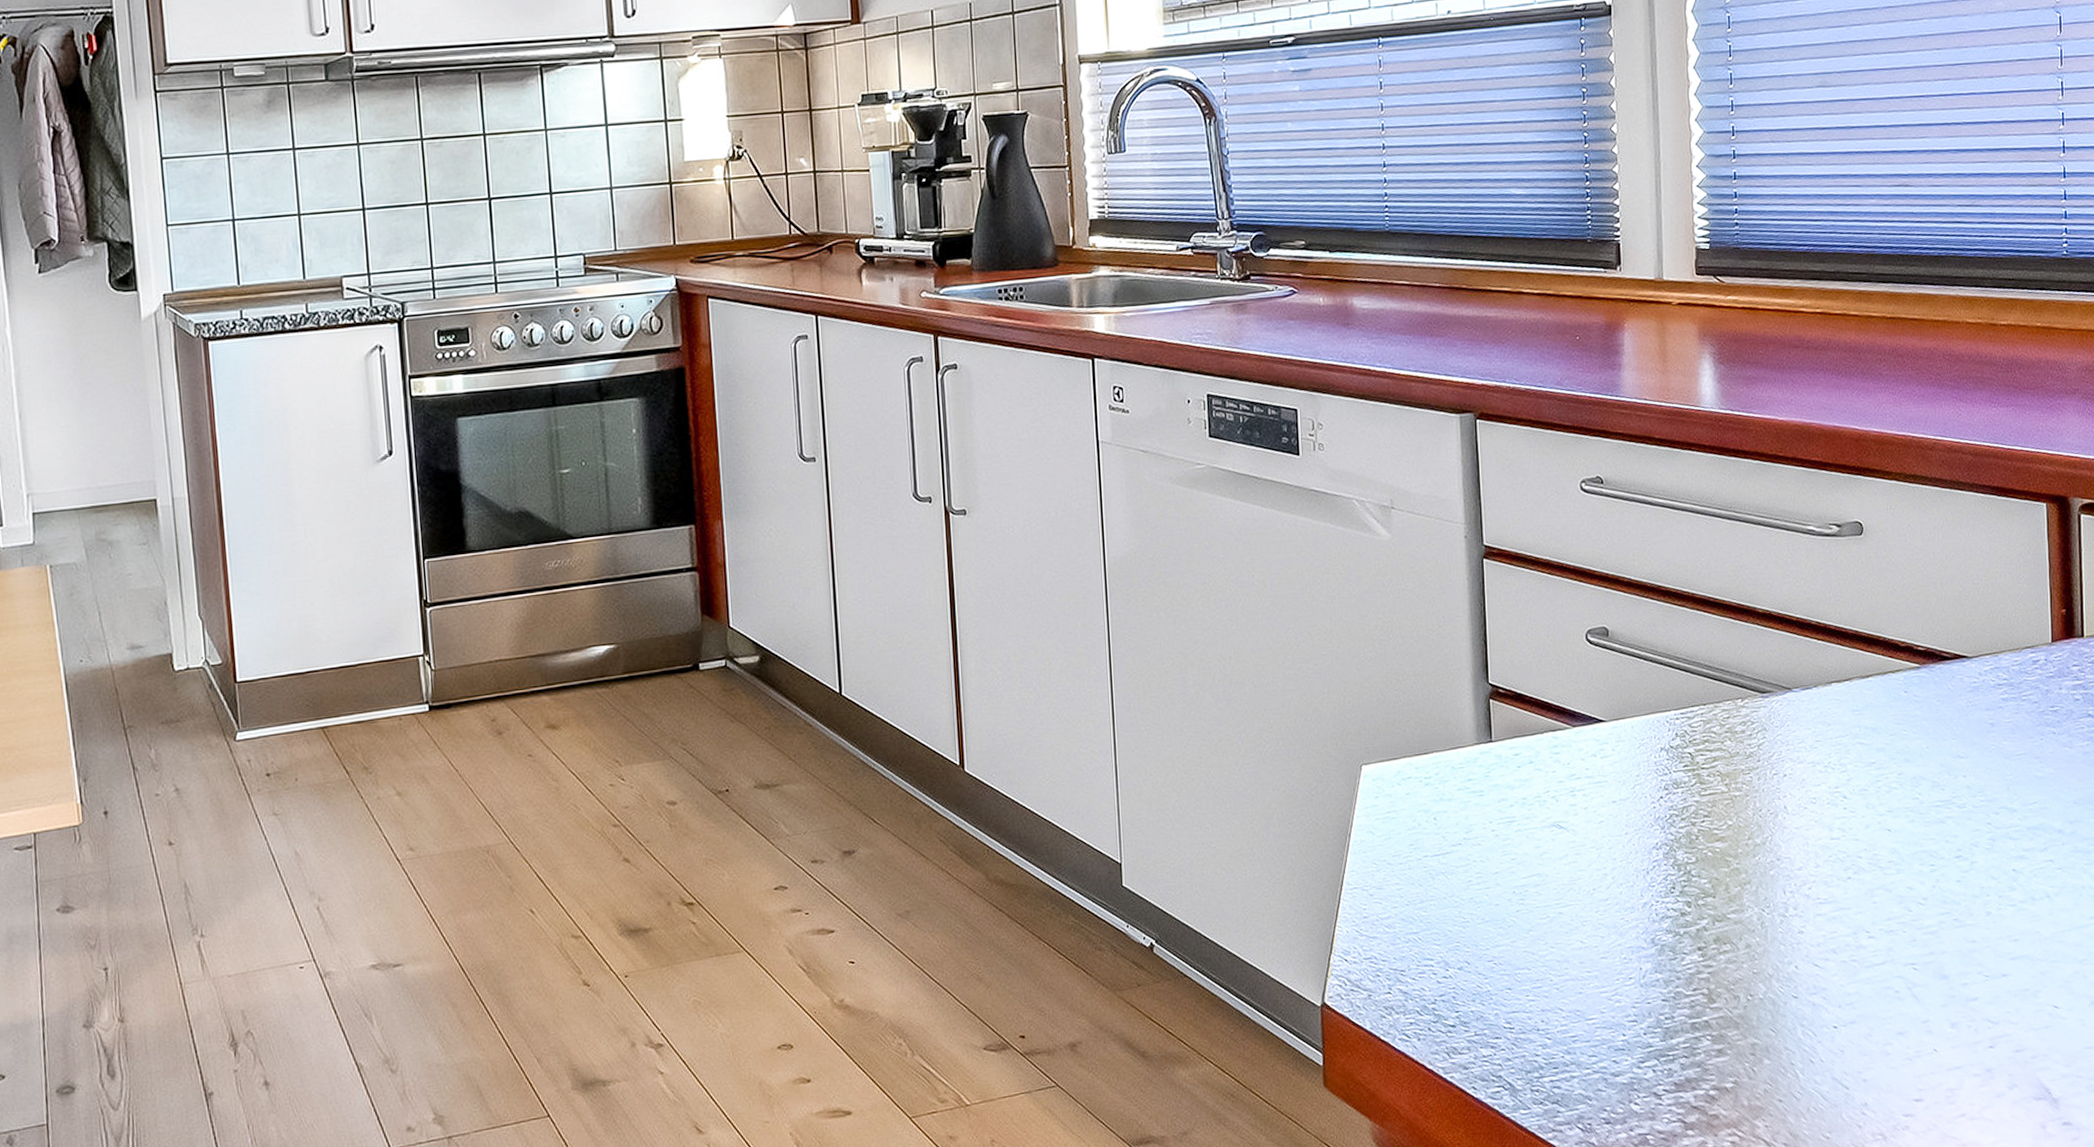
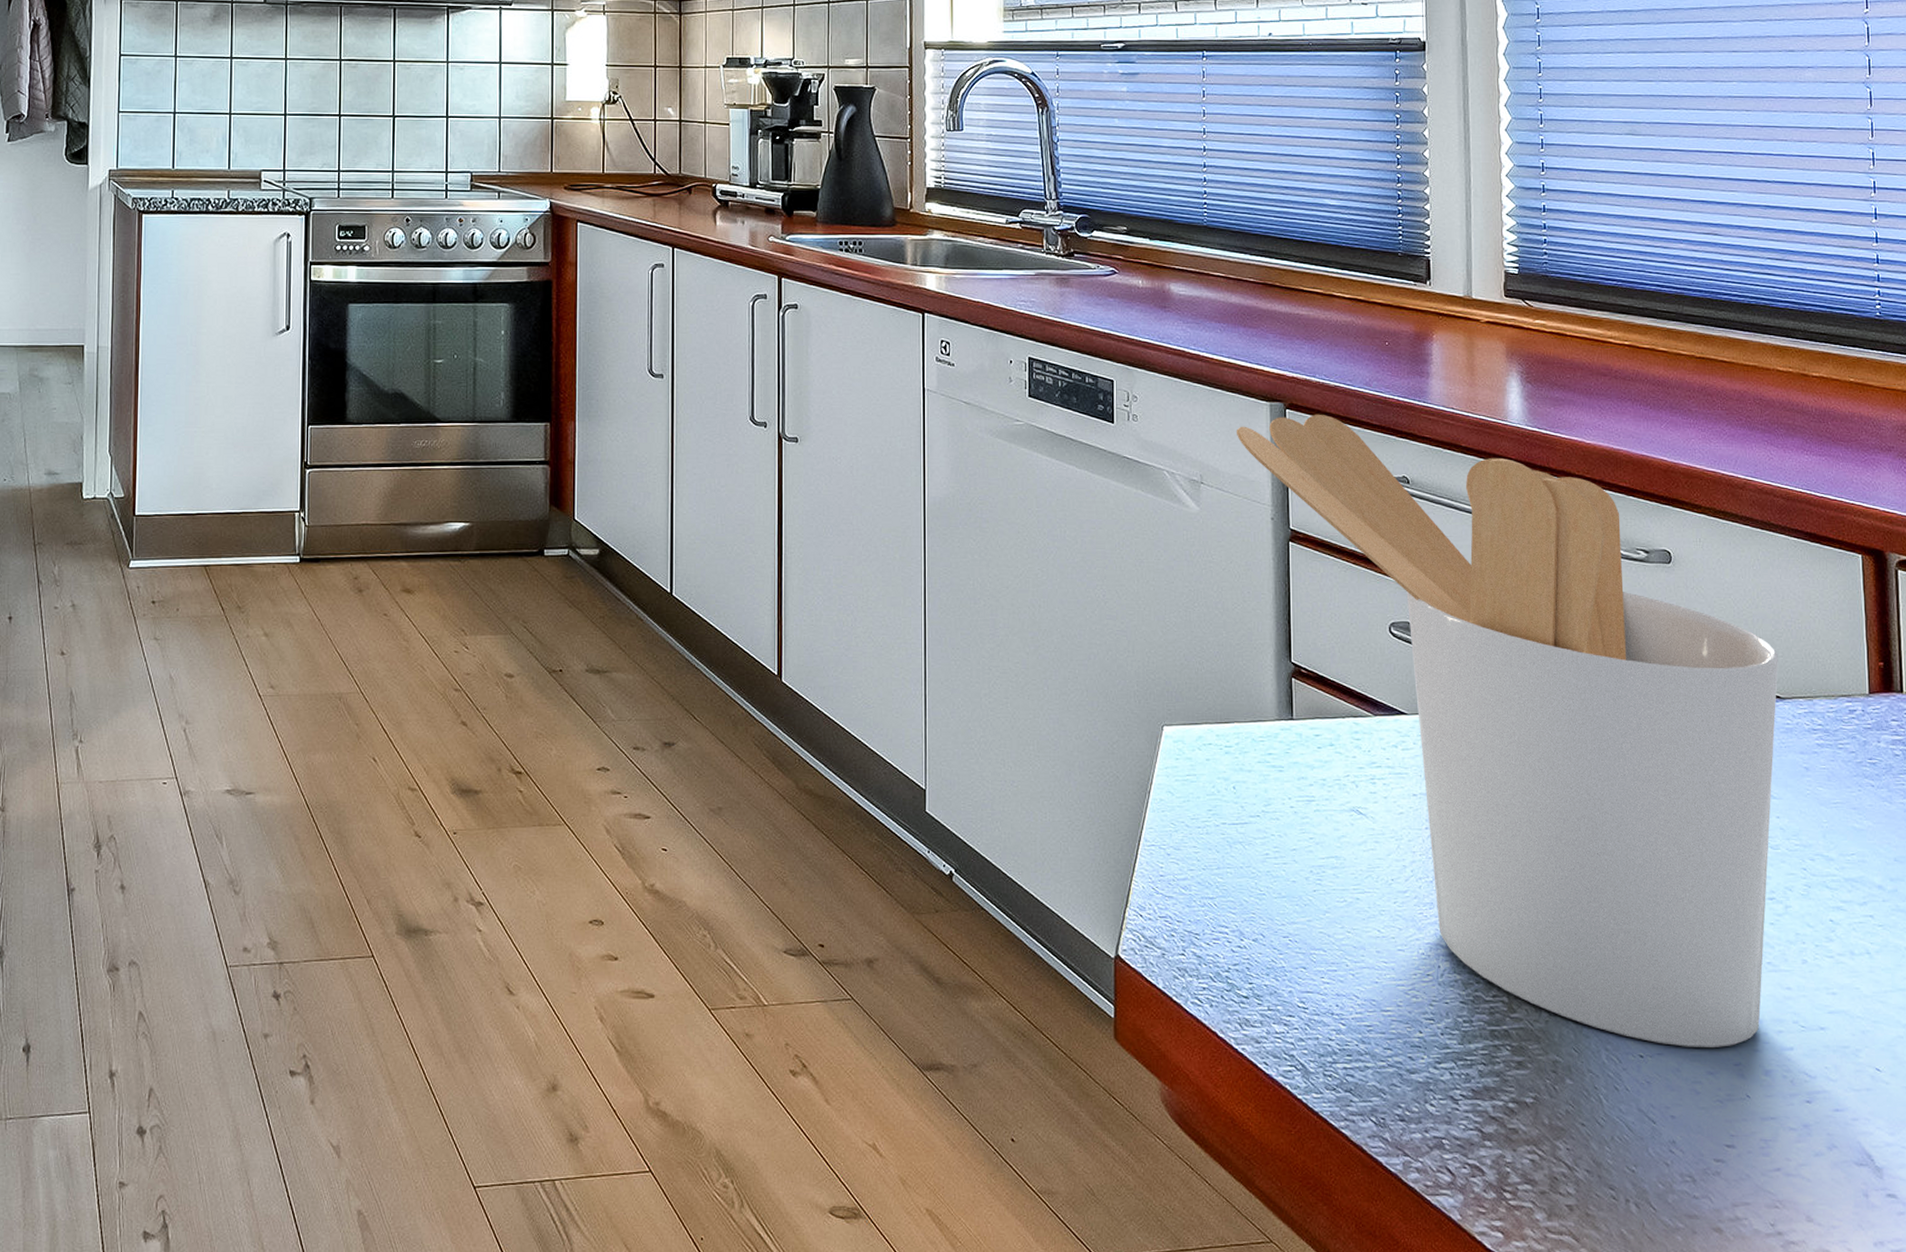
utensil holder: none [1425,421,1966,1013] -> present [1236,415,1778,1049]

